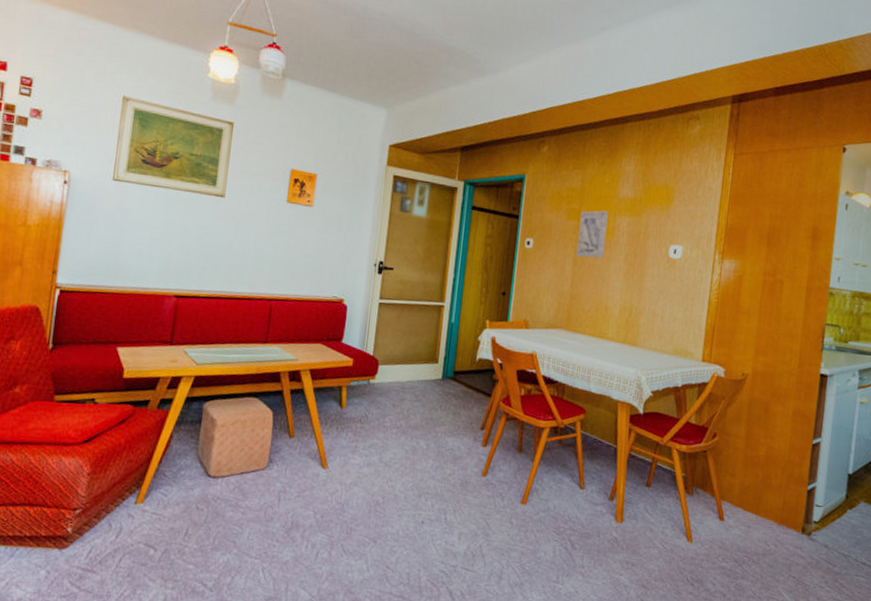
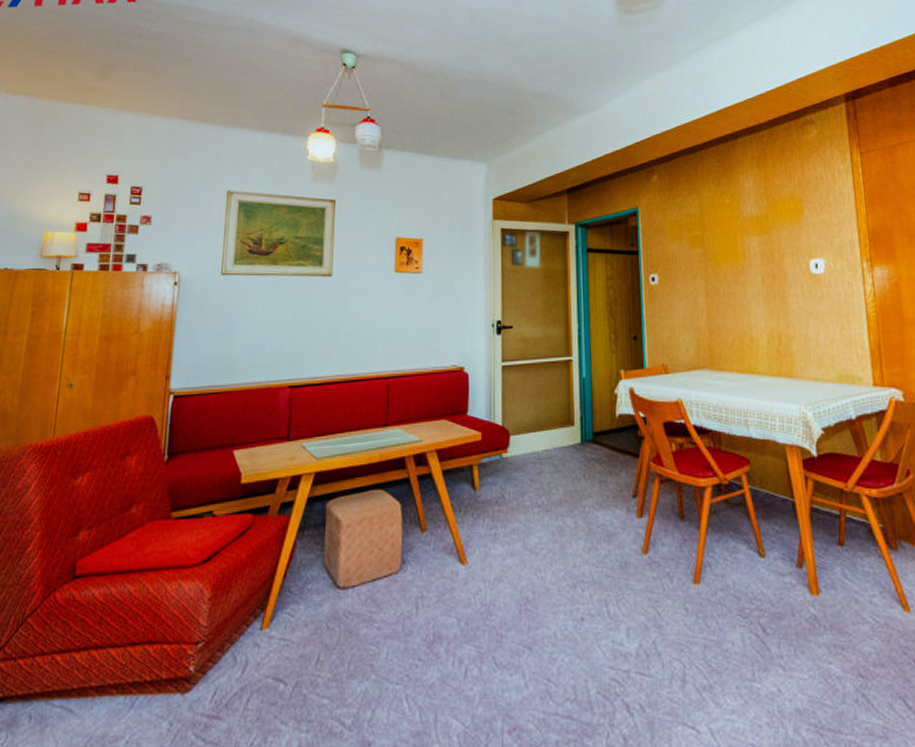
wall art: present [576,210,608,259] -> none [704,233,738,287]

